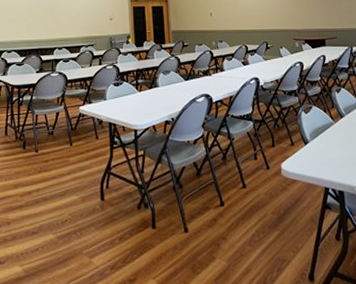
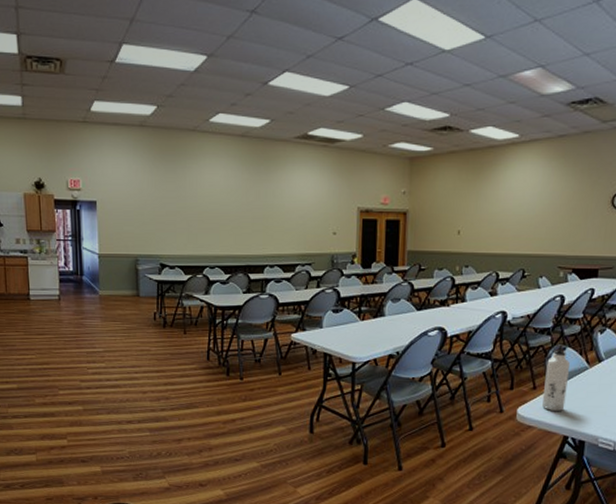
water bottle: none [299,104,321,165] -> present [542,344,570,412]

